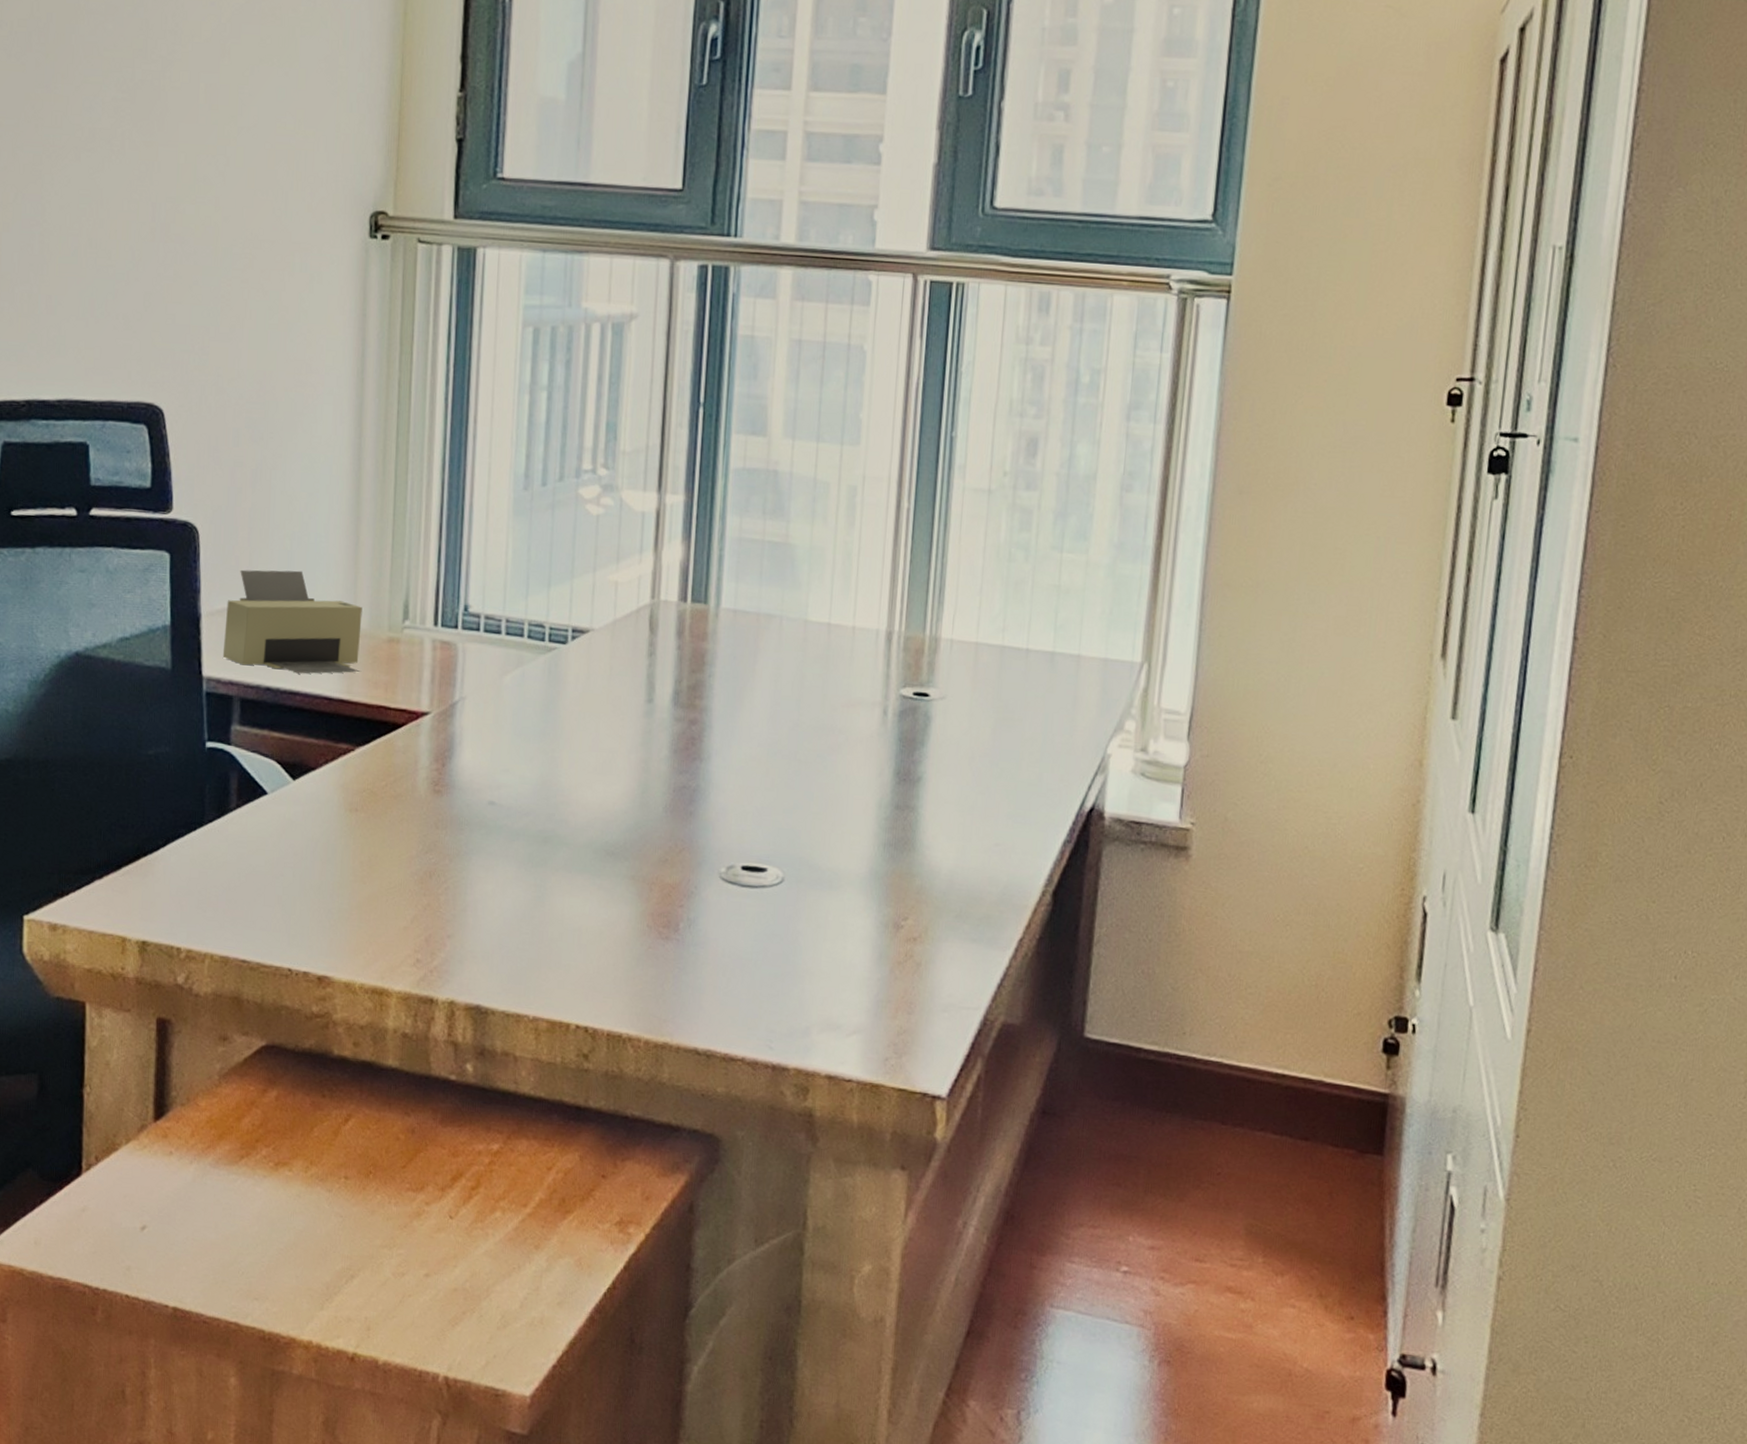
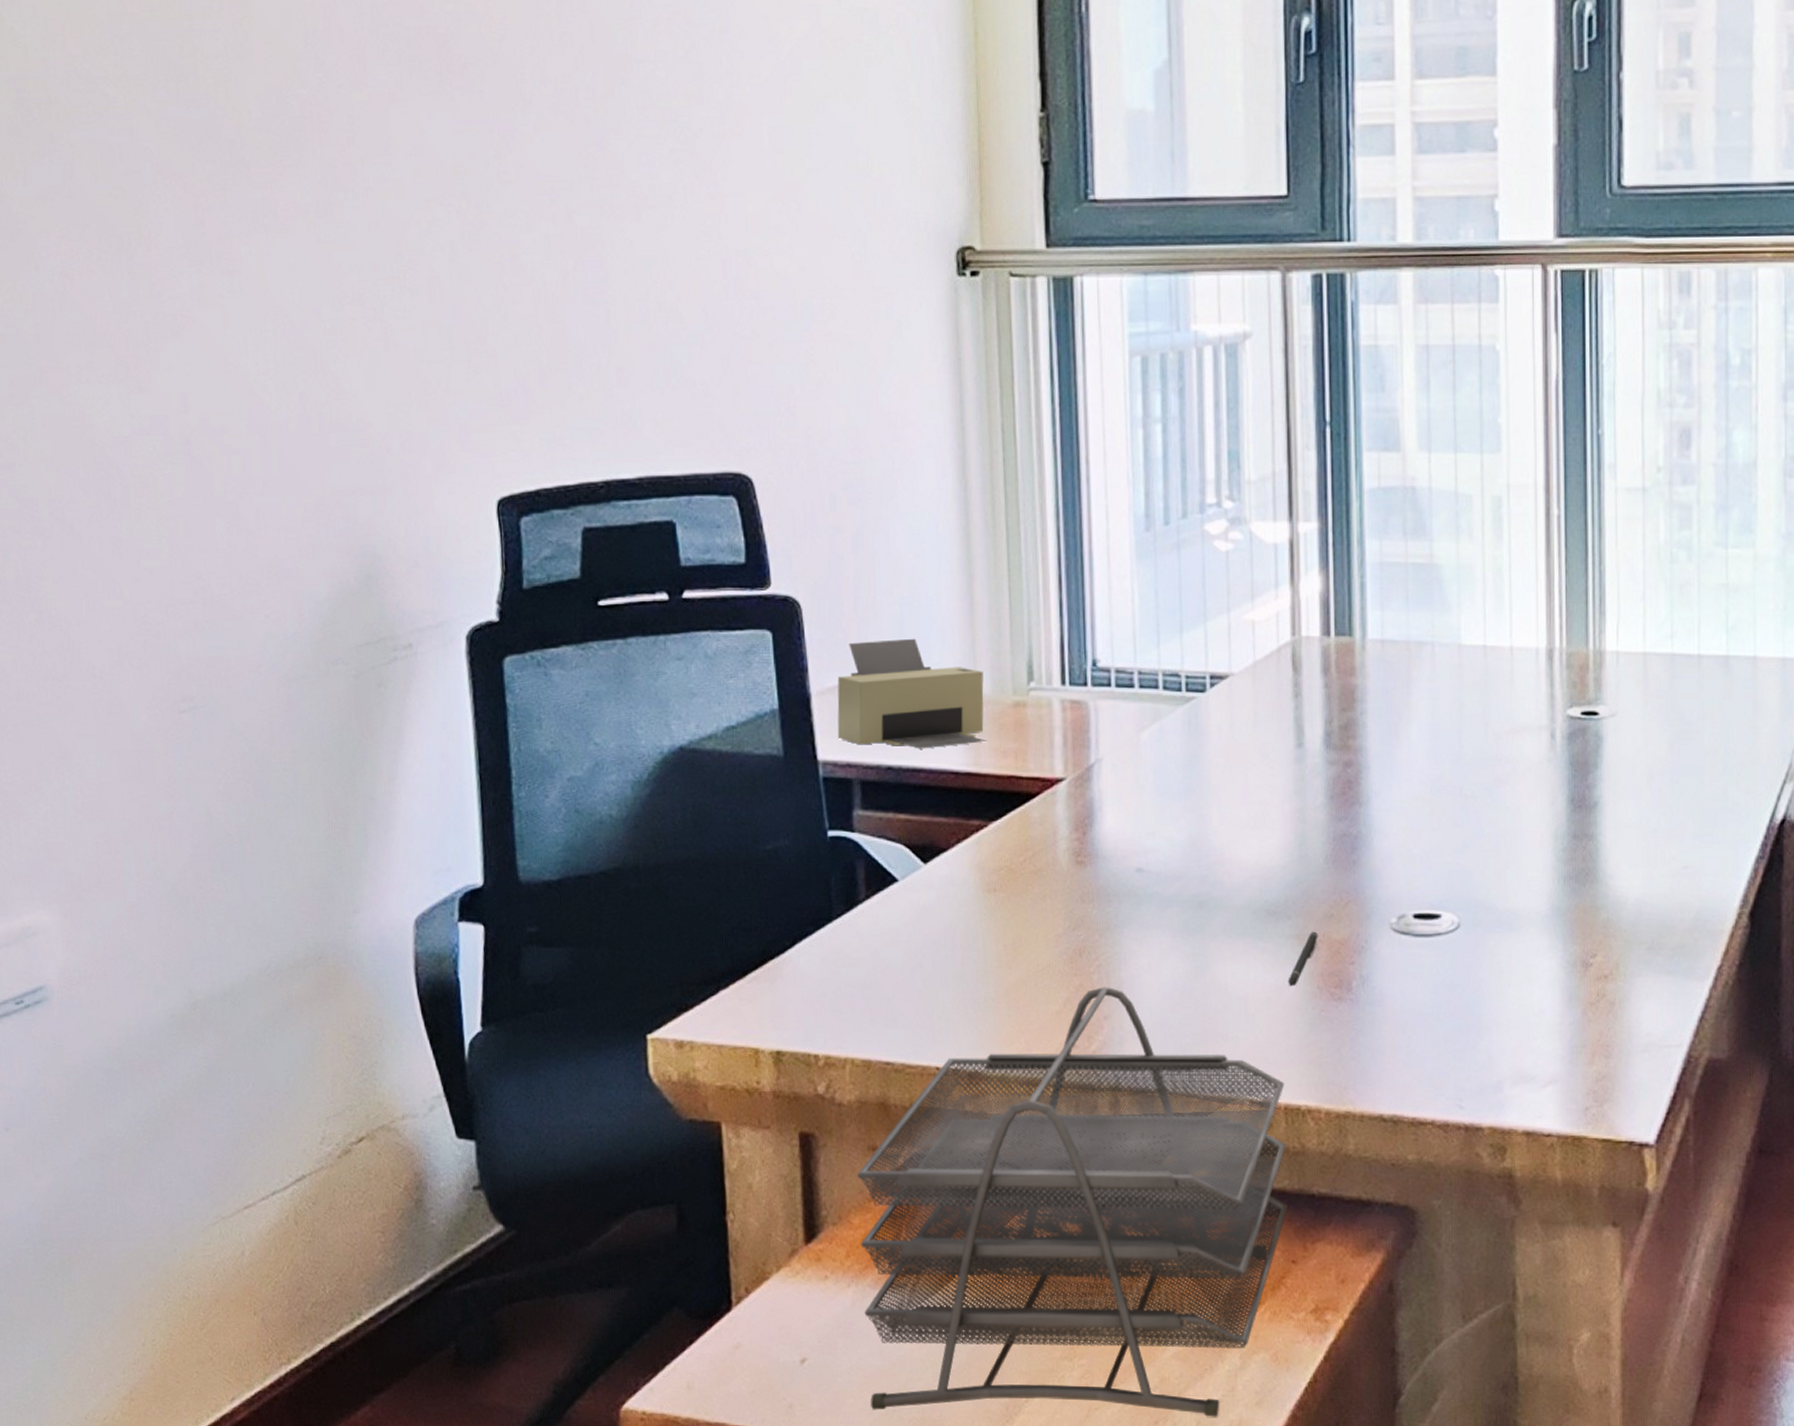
file organizer: none [202,908,609,1313] -> present [857,987,1289,1417]
pen: none [620,873,652,923] -> present [1288,931,1318,986]

